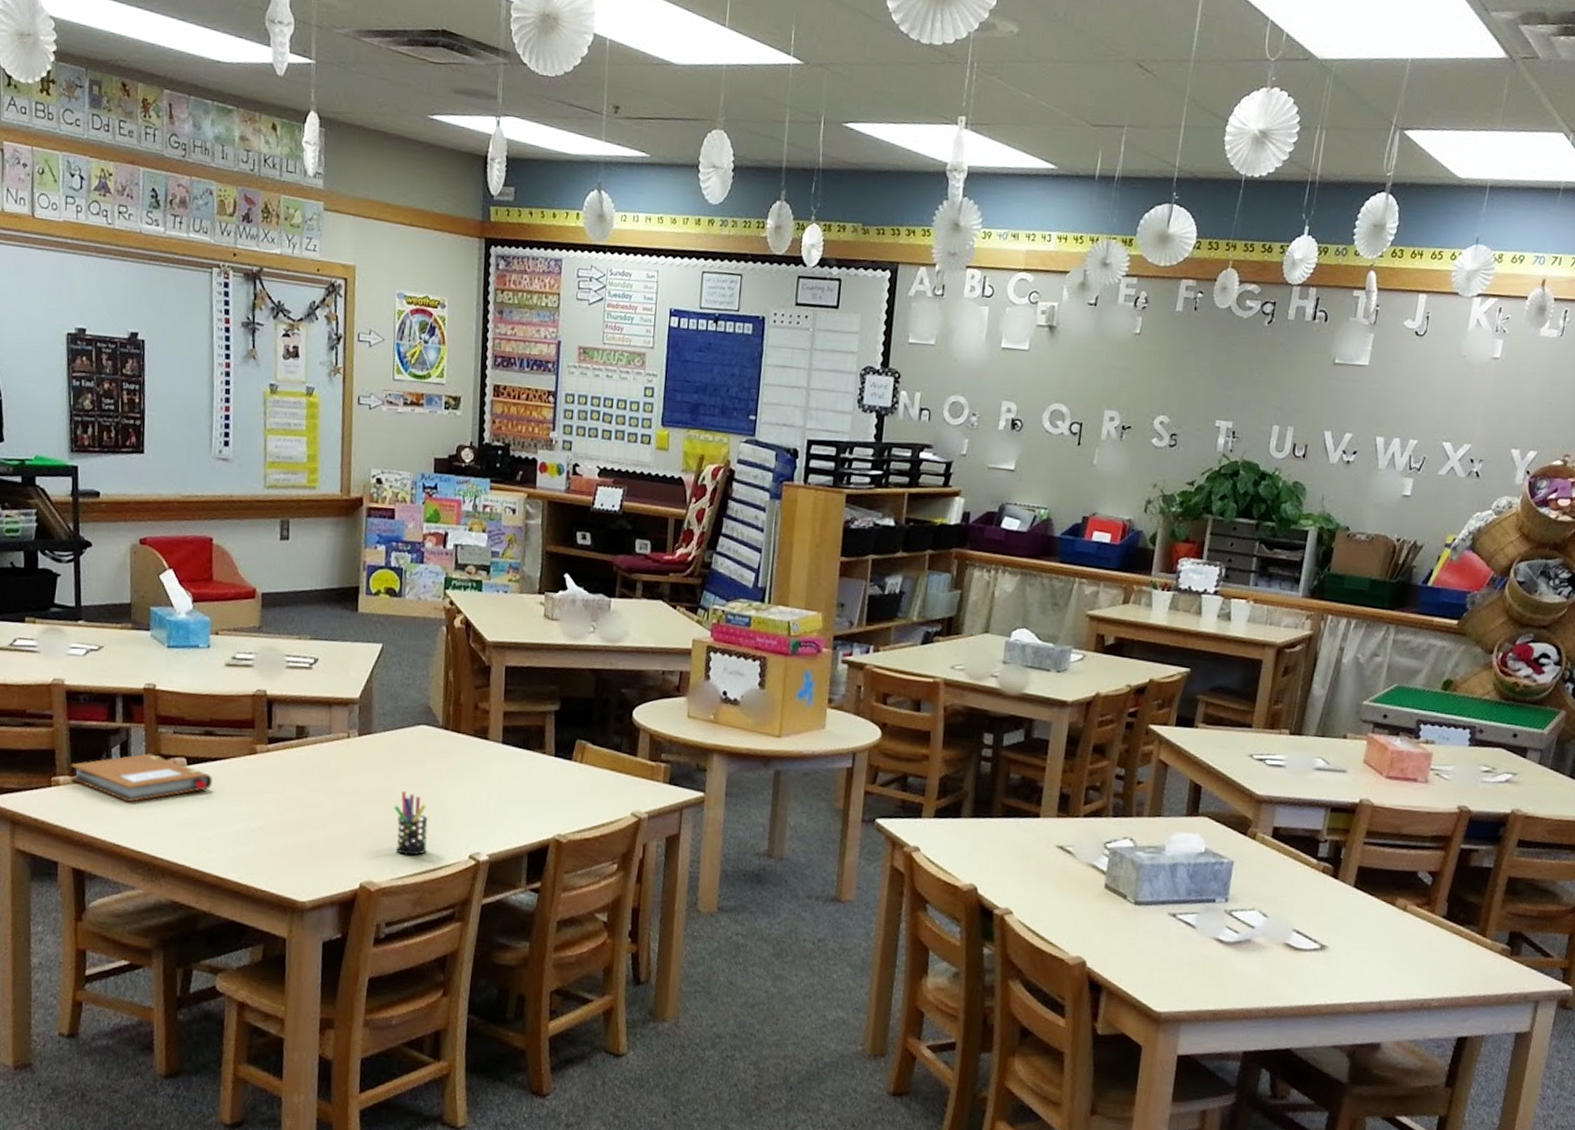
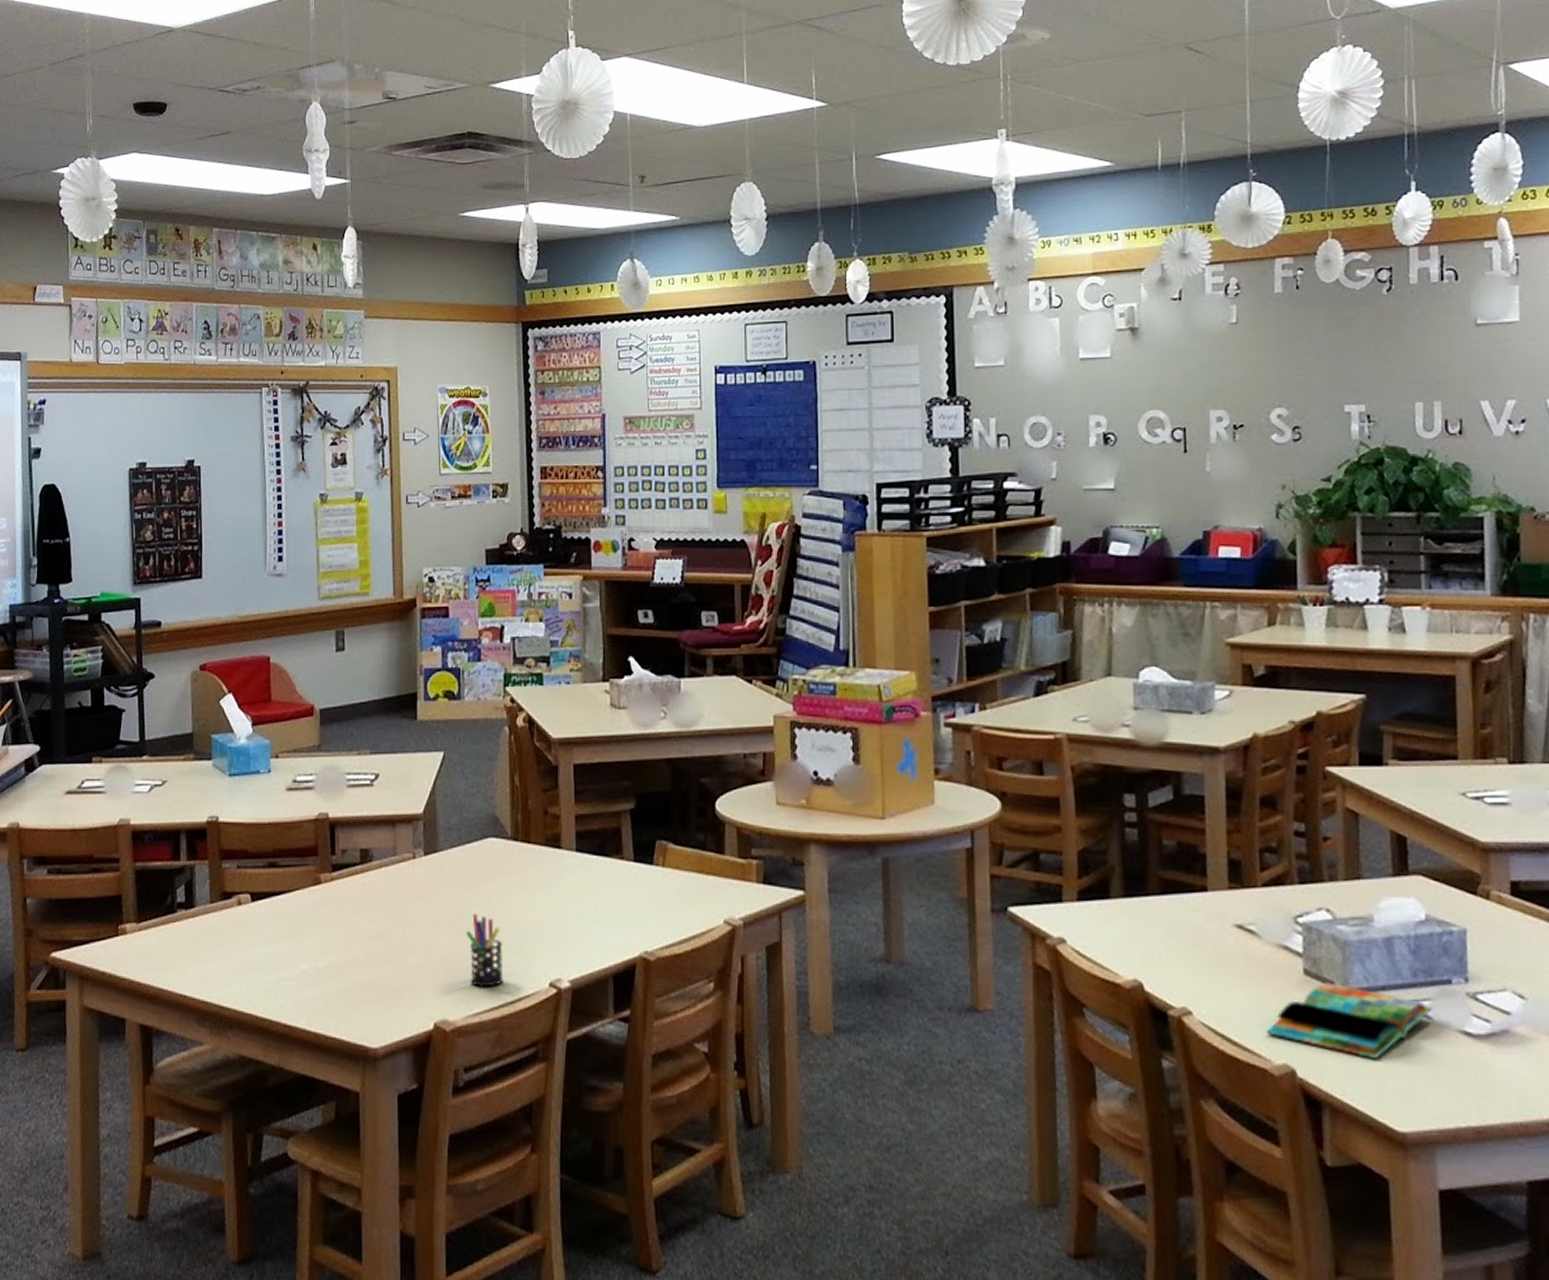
notebook: present [70,753,212,803] -> none [136,892,277,948]
book: none [1068,895,1198,957] -> present [1266,982,1433,1060]

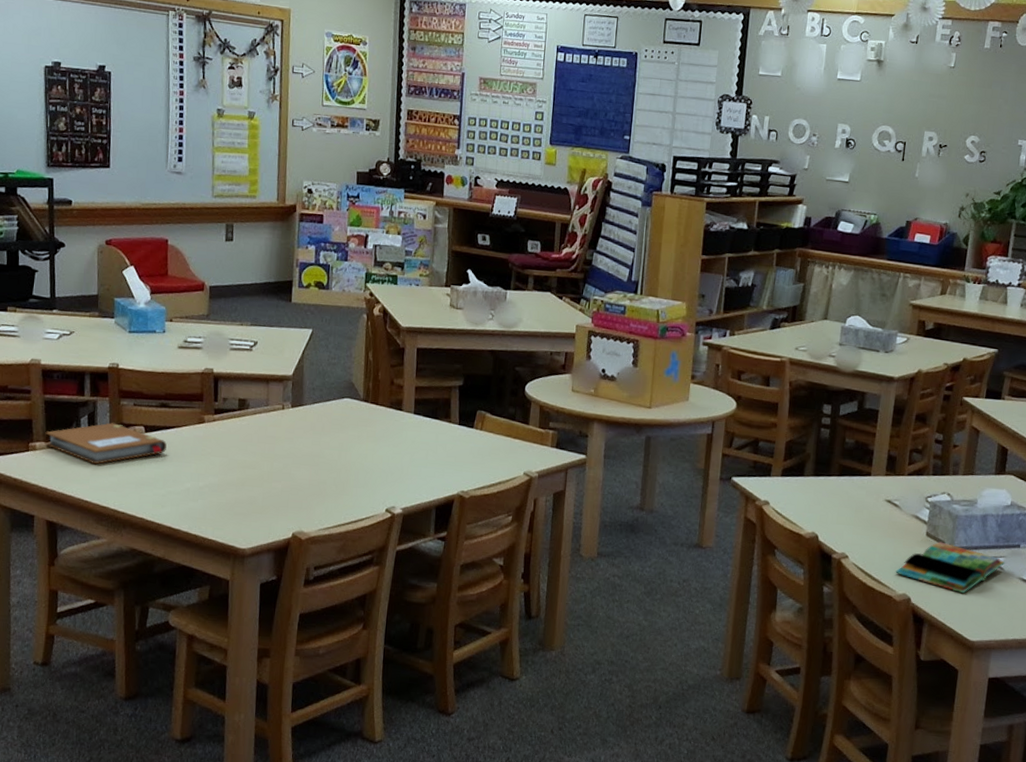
notebook: none [136,892,277,948] -> present [45,423,167,465]
pen holder: present [466,913,504,987] -> none [322,454,351,509]

